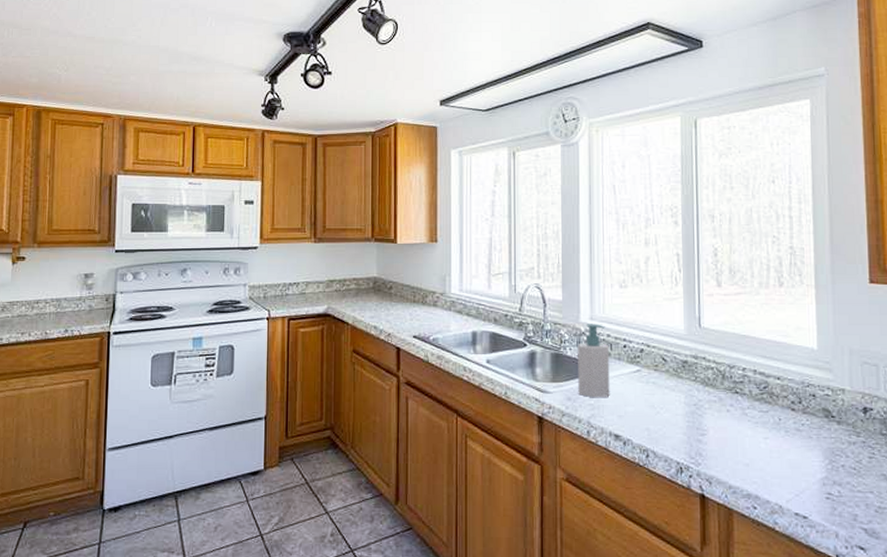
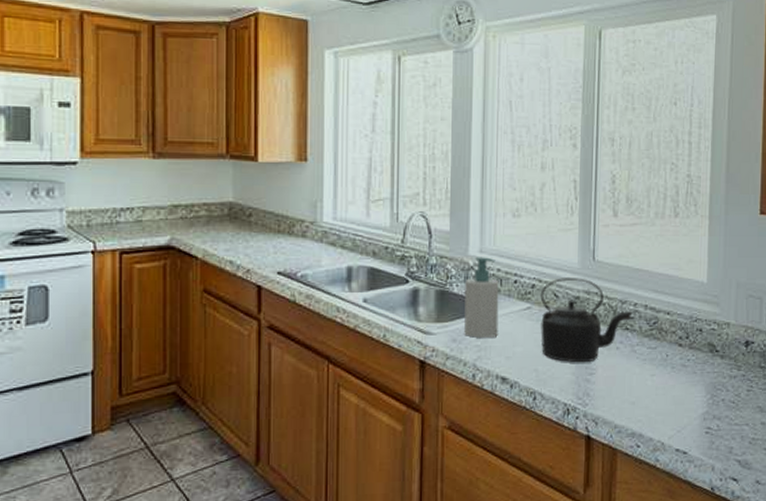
kettle: none [649,343,742,424] -> present [540,278,633,363]

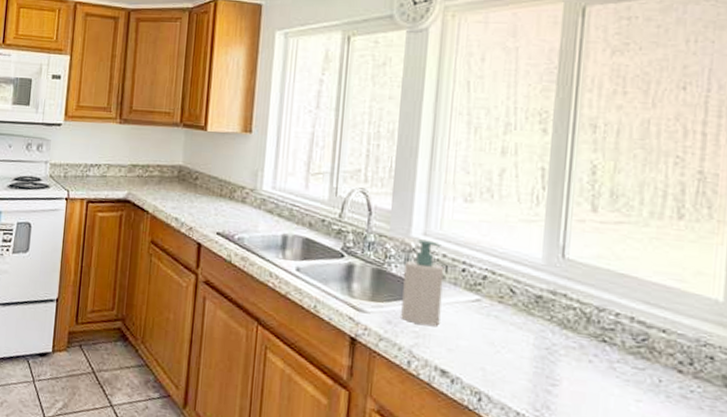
kettle: present [540,278,633,363] -> none [490,272,613,372]

